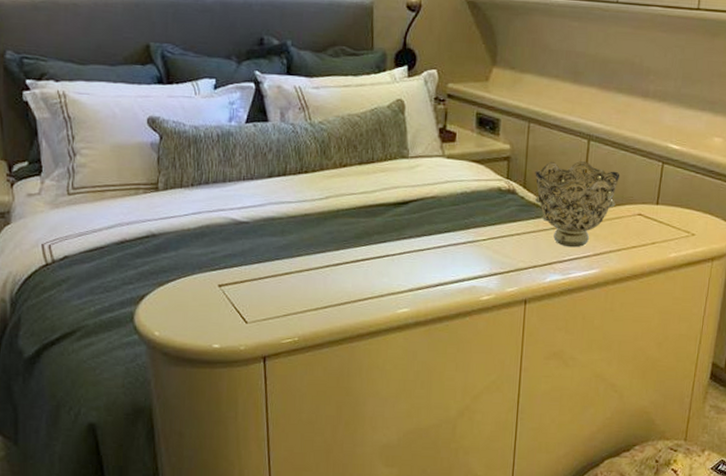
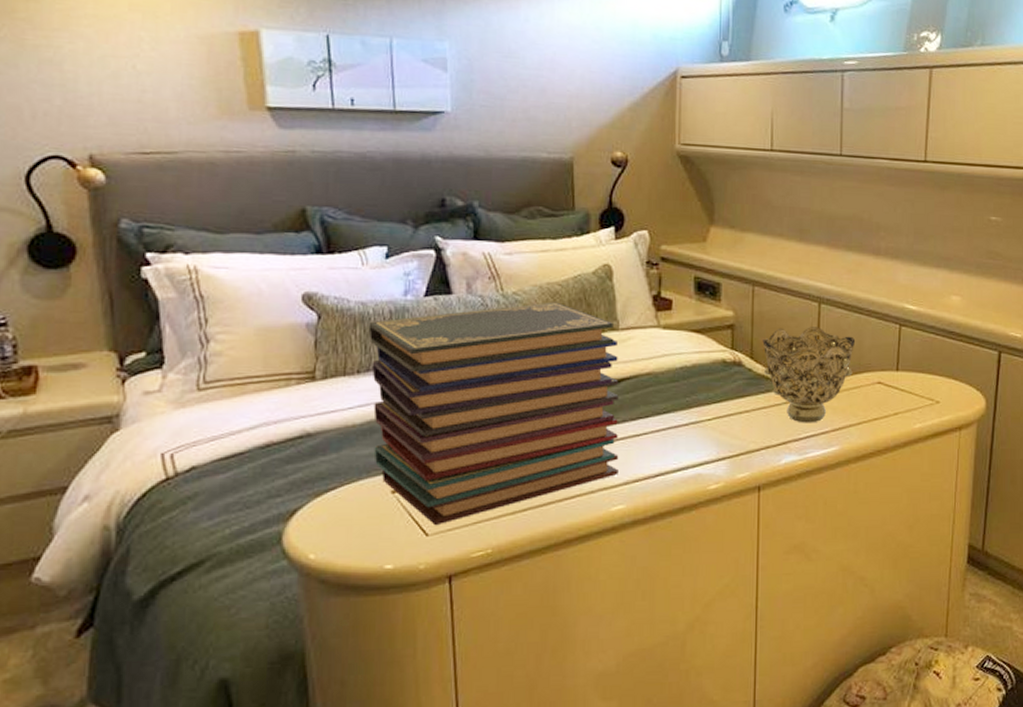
book stack: none [200,131,407,316] -> present [368,302,619,526]

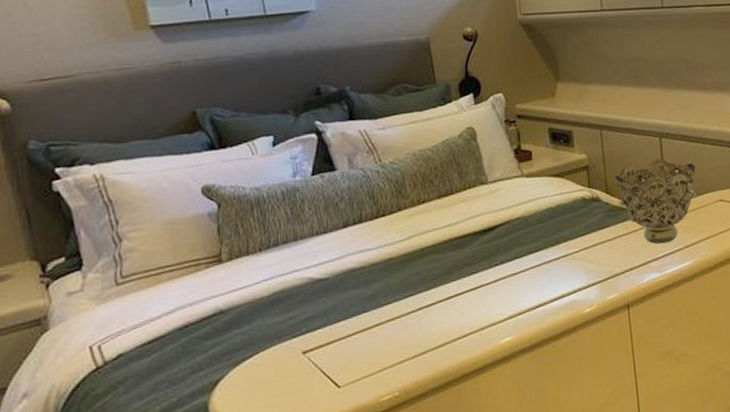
book stack: present [368,302,619,526] -> none [264,165,503,378]

